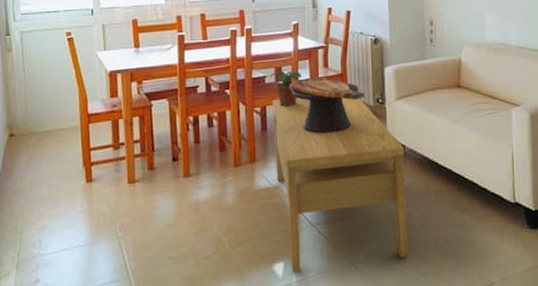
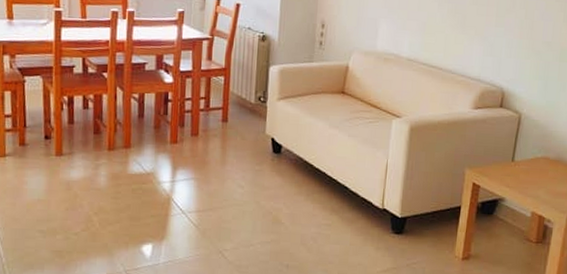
potted plant: present [269,70,301,107] -> none [150,58,183,96]
coffee table: present [272,97,408,274] -> none [150,87,281,256]
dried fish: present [289,77,365,134] -> none [170,68,247,127]

